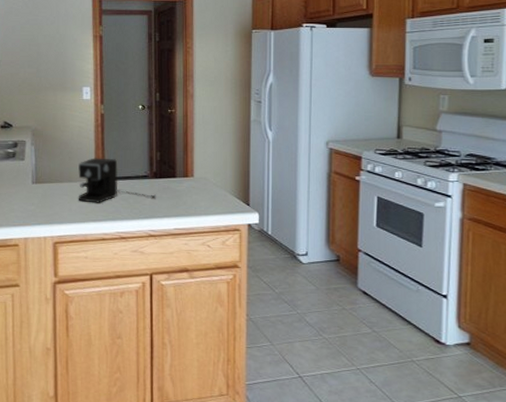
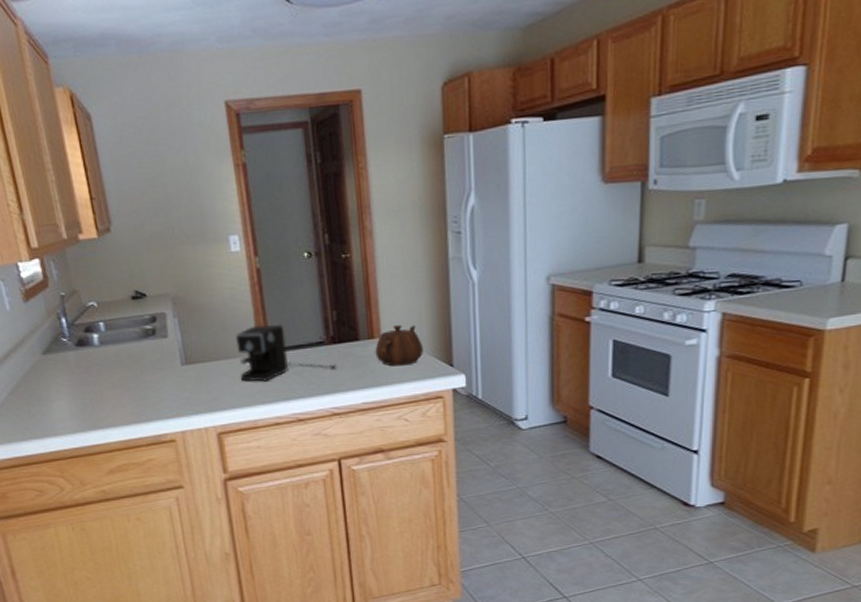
teapot: none [188,168,227,201] -> present [375,324,424,367]

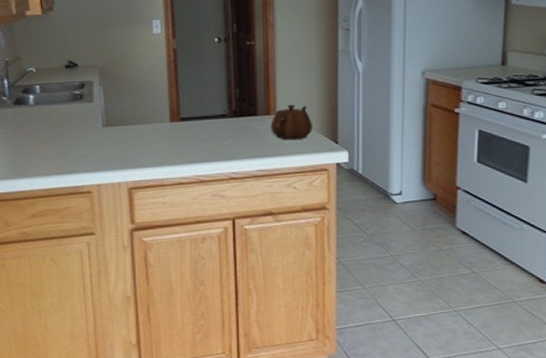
coffee maker: present [236,324,337,382] -> none [151,97,237,146]

